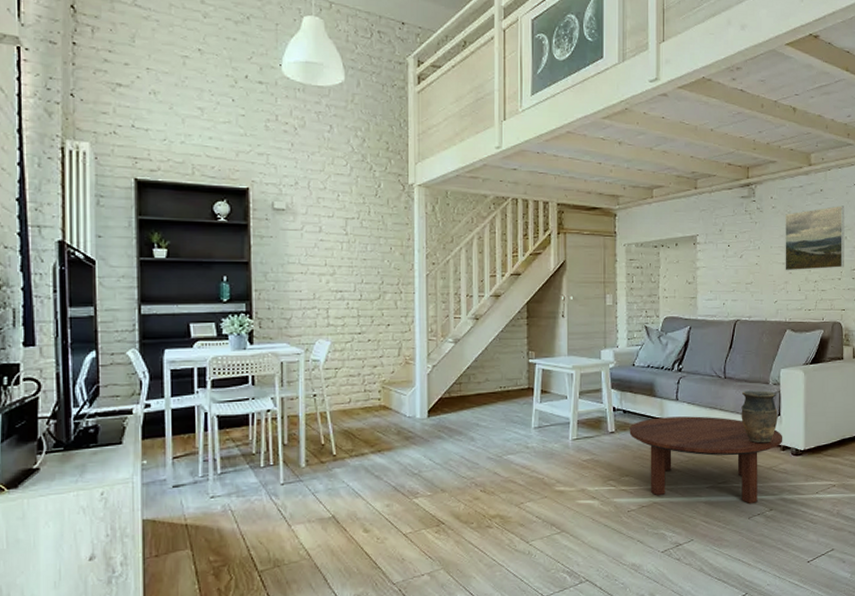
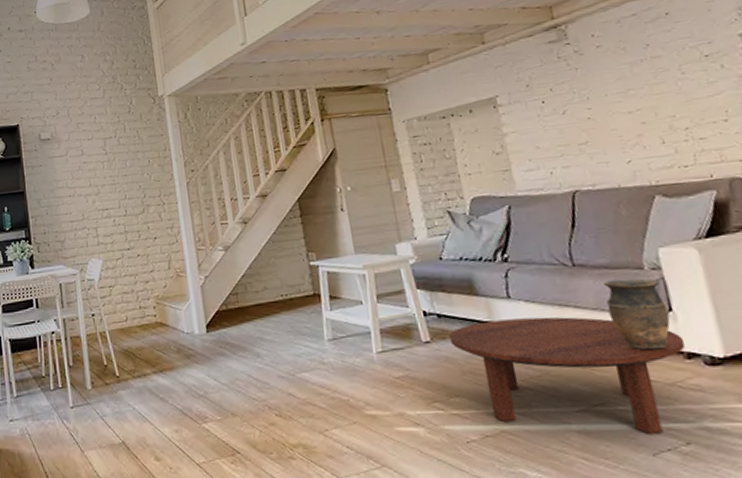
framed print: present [785,205,845,271] -> none [618,26,730,122]

